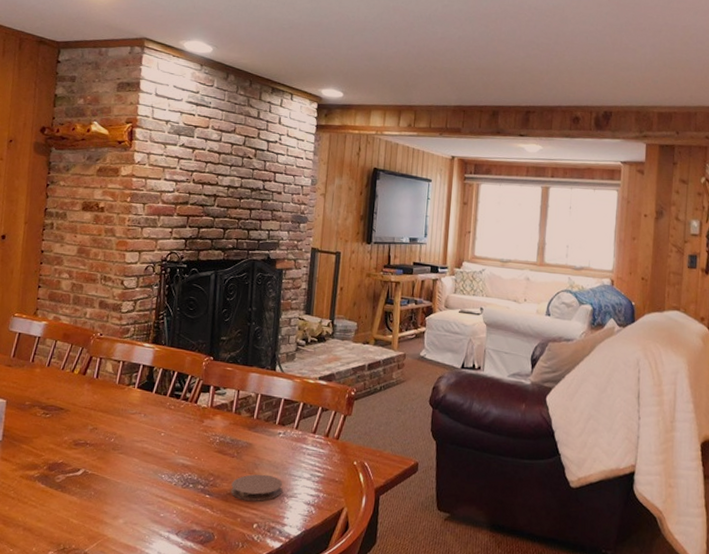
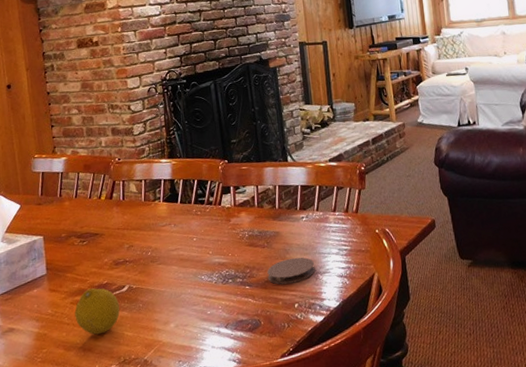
fruit: none [21,465,71,516] -> present [74,288,120,335]

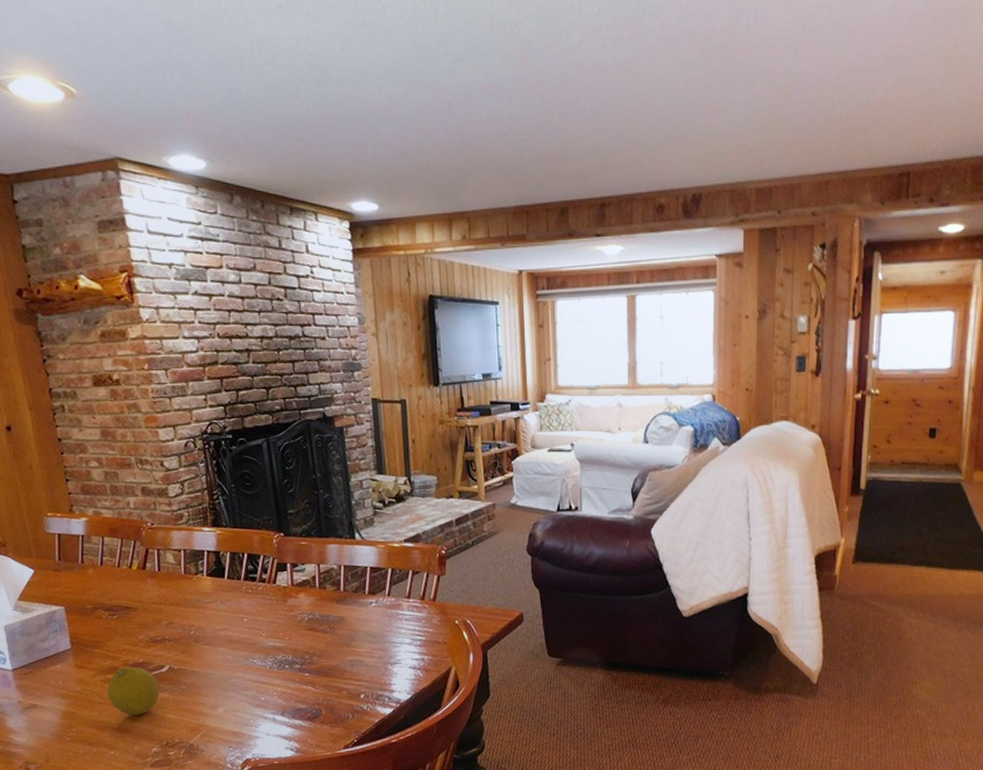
coaster: present [267,257,316,285] -> none [329,645,385,673]

